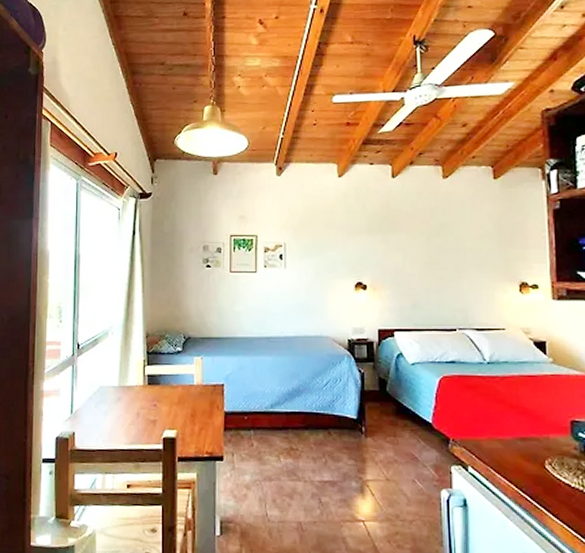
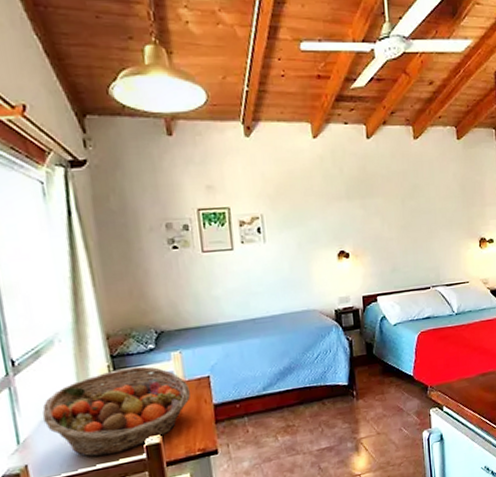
fruit basket: none [91,364,205,440] -> present [42,366,190,457]

